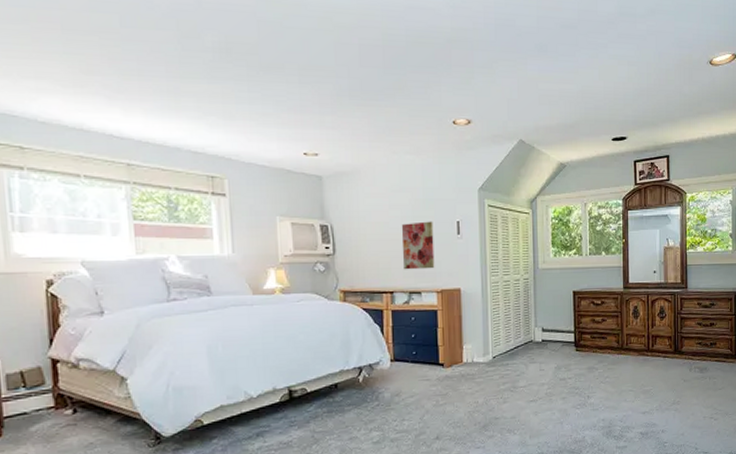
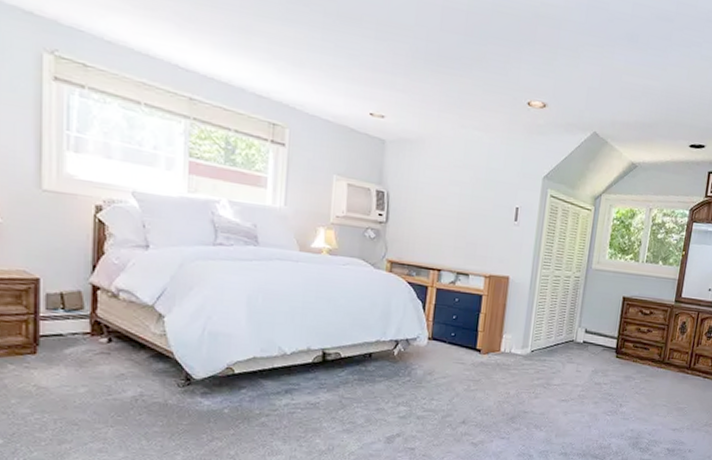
wall art: present [401,221,435,270] -> none [455,201,492,253]

